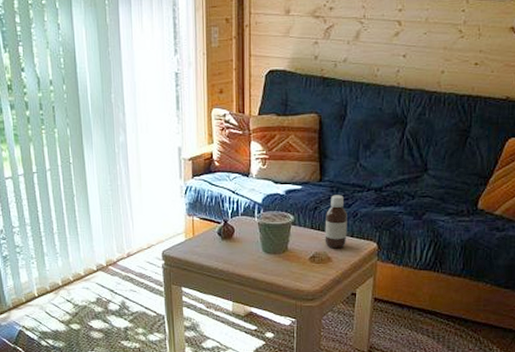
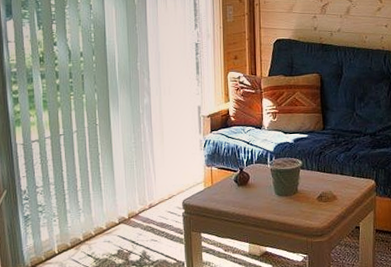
bottle: present [325,195,347,249] -> none [329,140,349,188]

